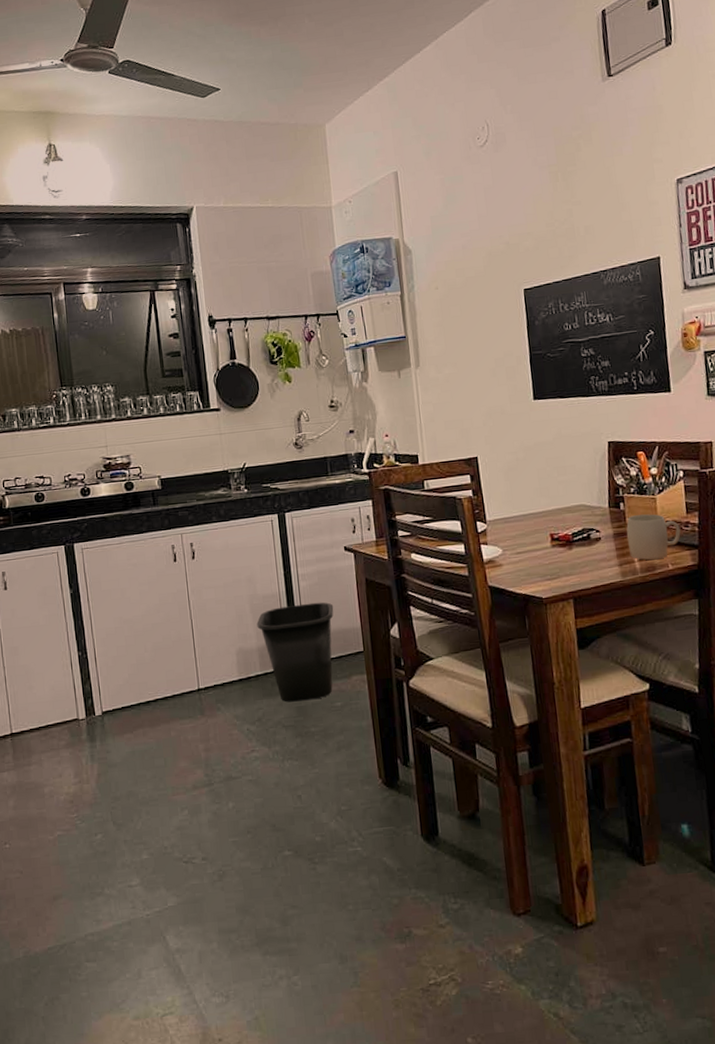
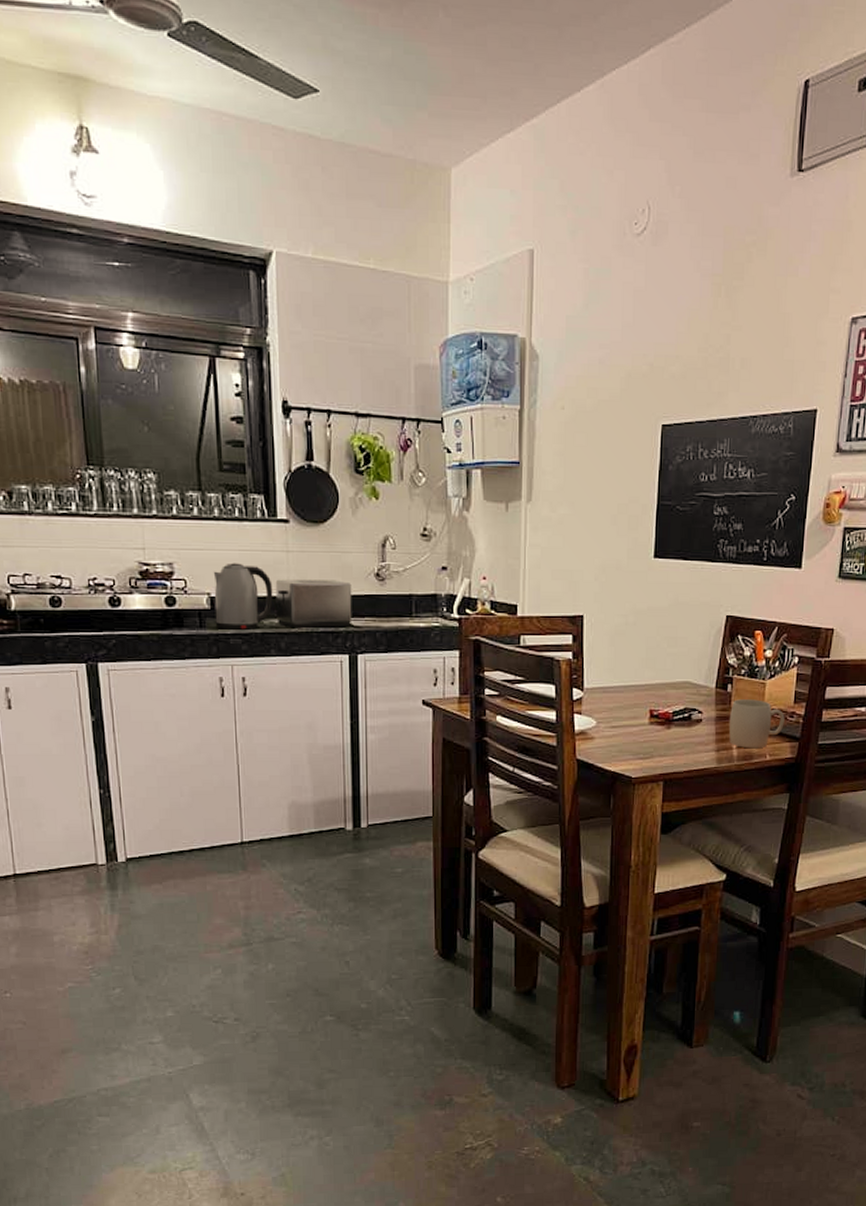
kettle: none [162,448,212,505] -> present [213,563,273,631]
toaster: none [212,452,278,498] -> present [275,579,352,629]
waste bin: present [257,602,334,702] -> none [314,759,404,864]

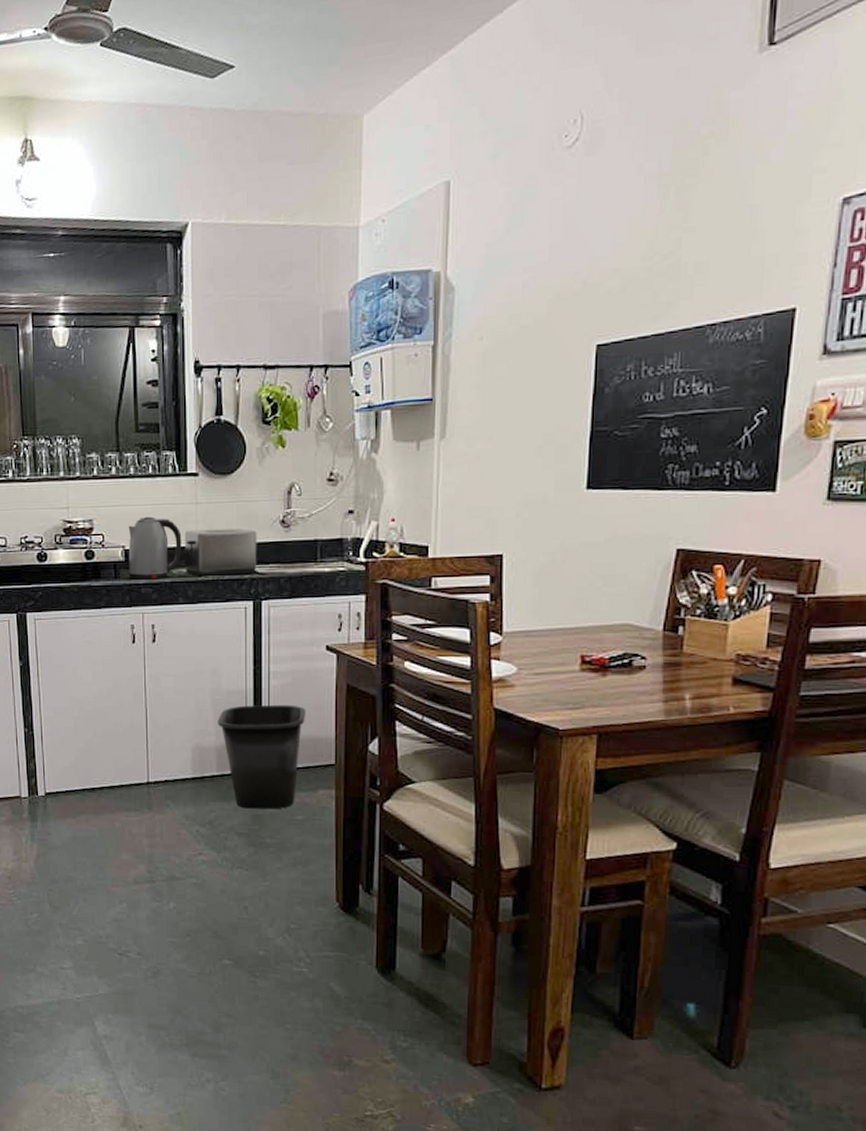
waste bin: none [314,759,404,864] -> present [217,704,306,809]
mug: present [728,699,785,749] -> none [680,643,754,700]

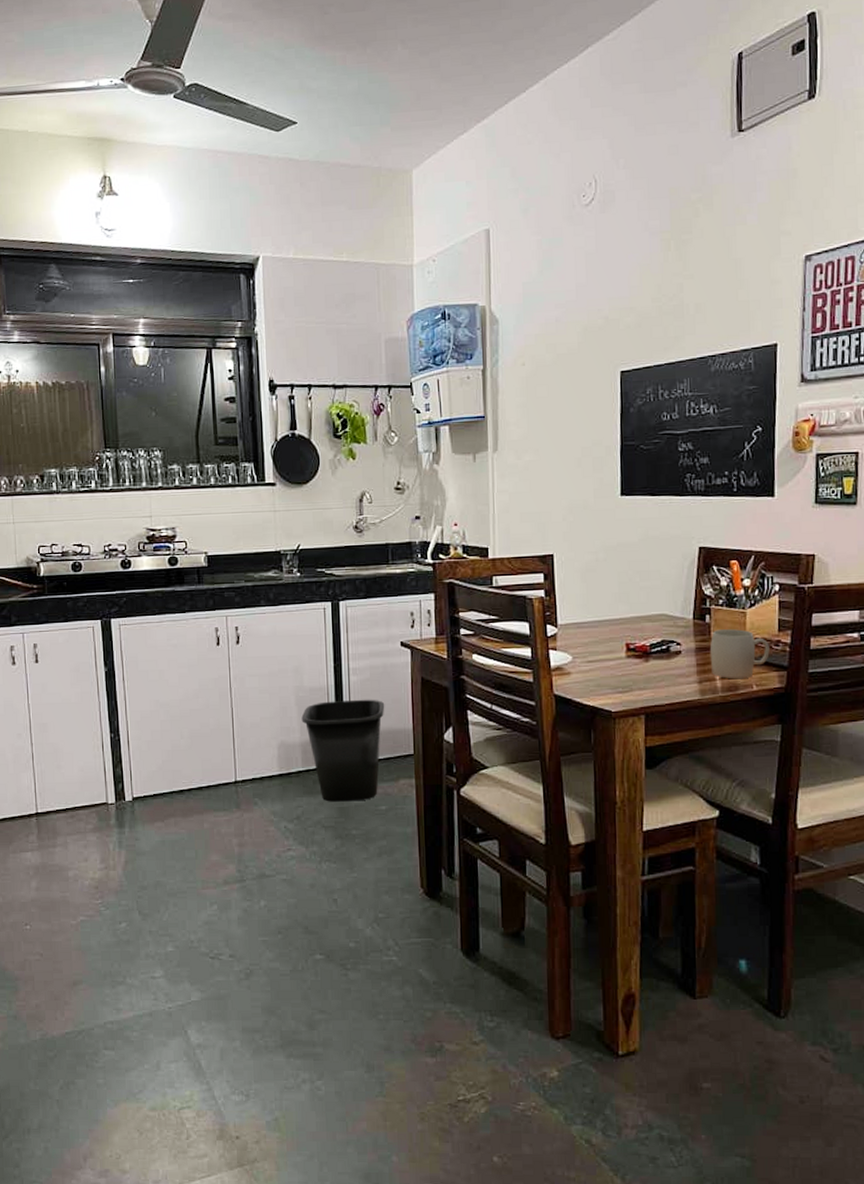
kettle: present [128,516,182,581] -> none [210,524,262,585]
toaster: present [184,528,257,577] -> none [264,534,334,580]
mug: none [680,643,754,700] -> present [709,629,770,679]

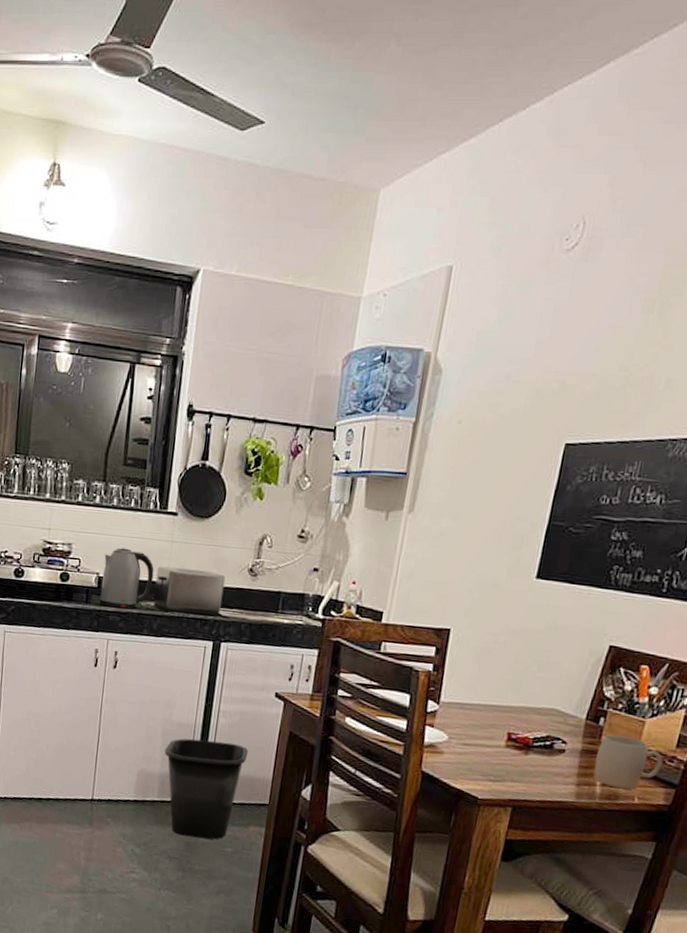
kettle: none [210,524,262,585] -> present [99,548,154,610]
toaster: none [264,534,334,580] -> present [153,566,226,617]

